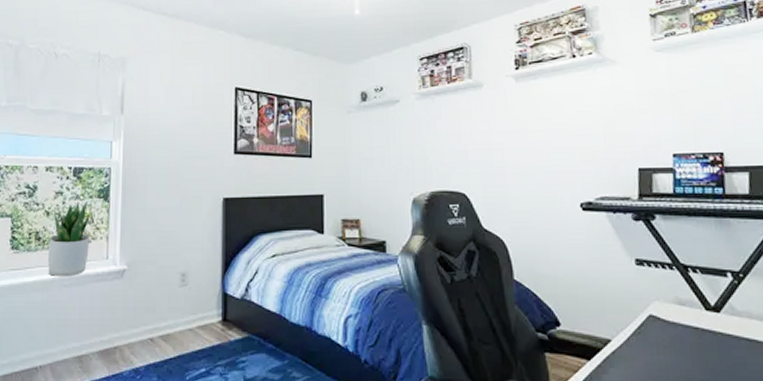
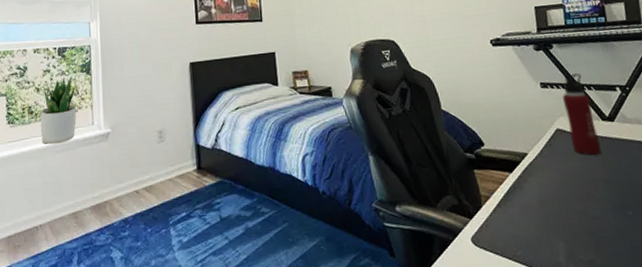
water bottle: none [661,252,701,349] -> present [562,73,602,155]

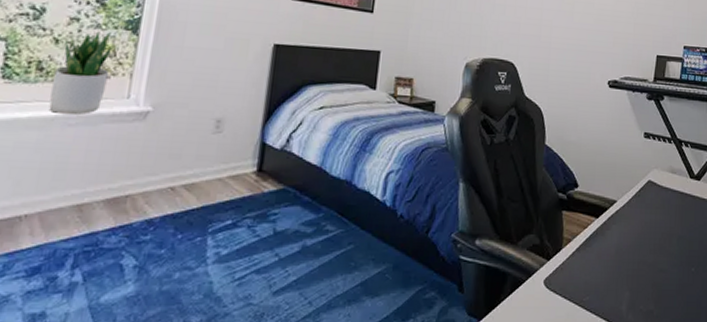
water bottle: present [562,73,602,155] -> none [659,128,684,210]

